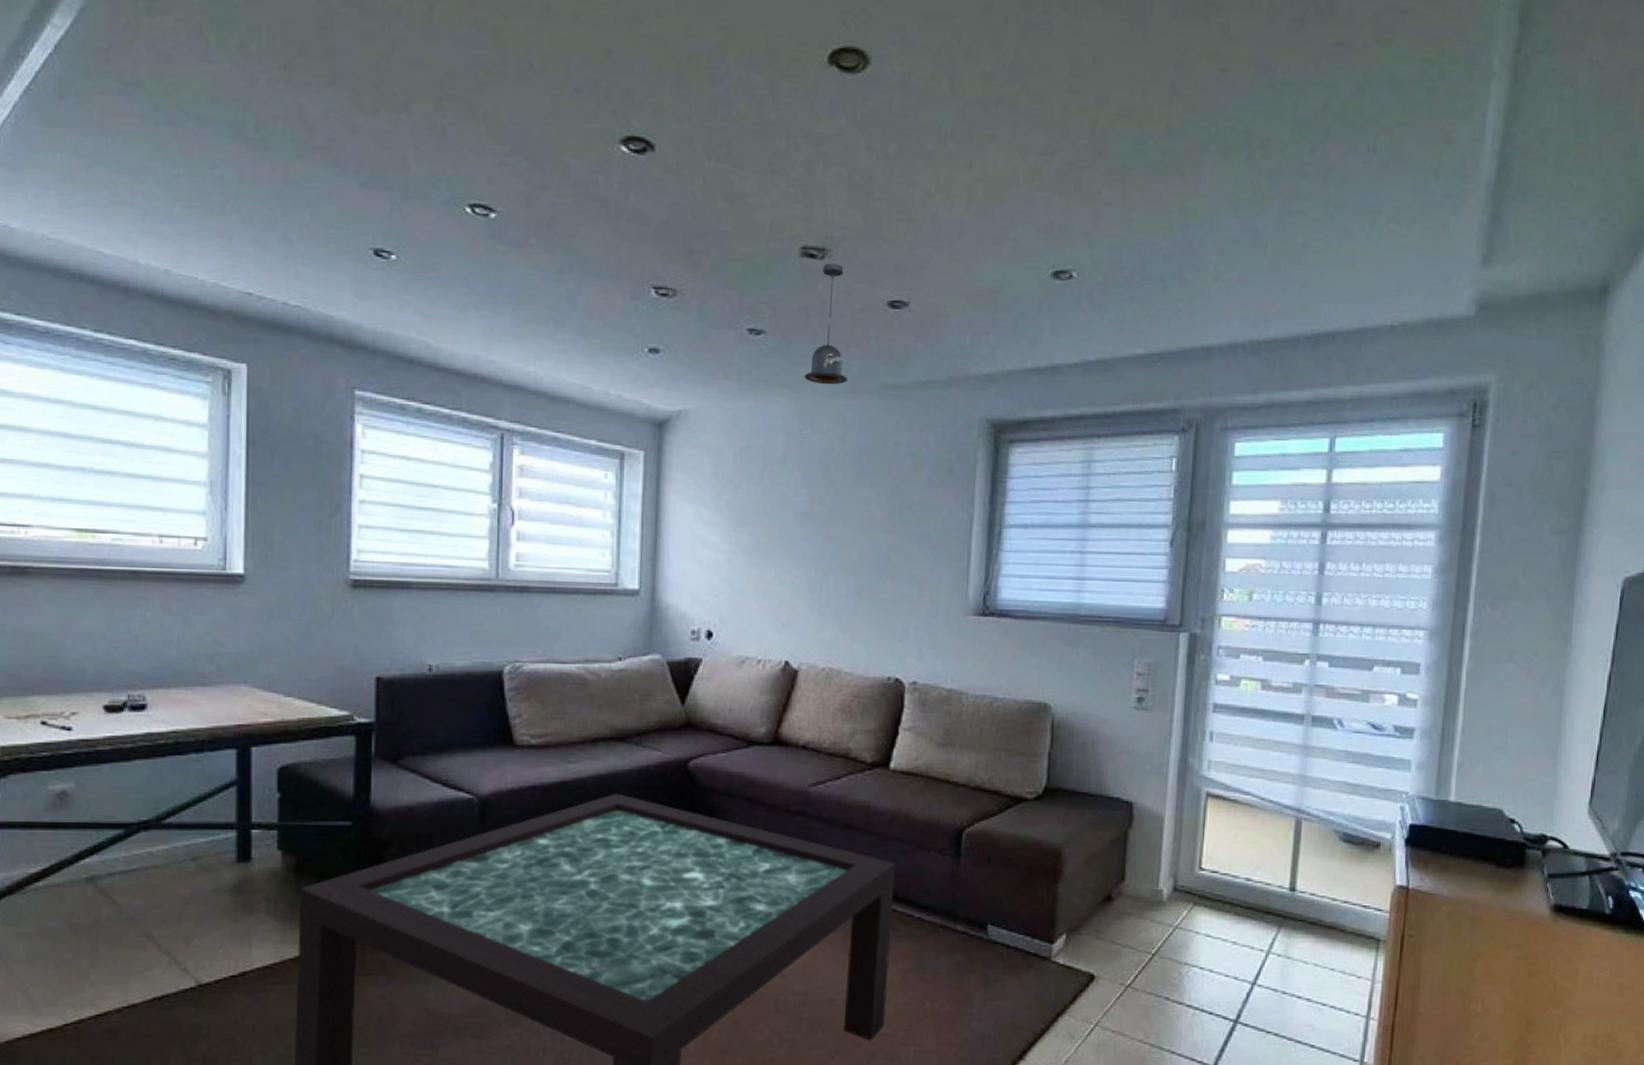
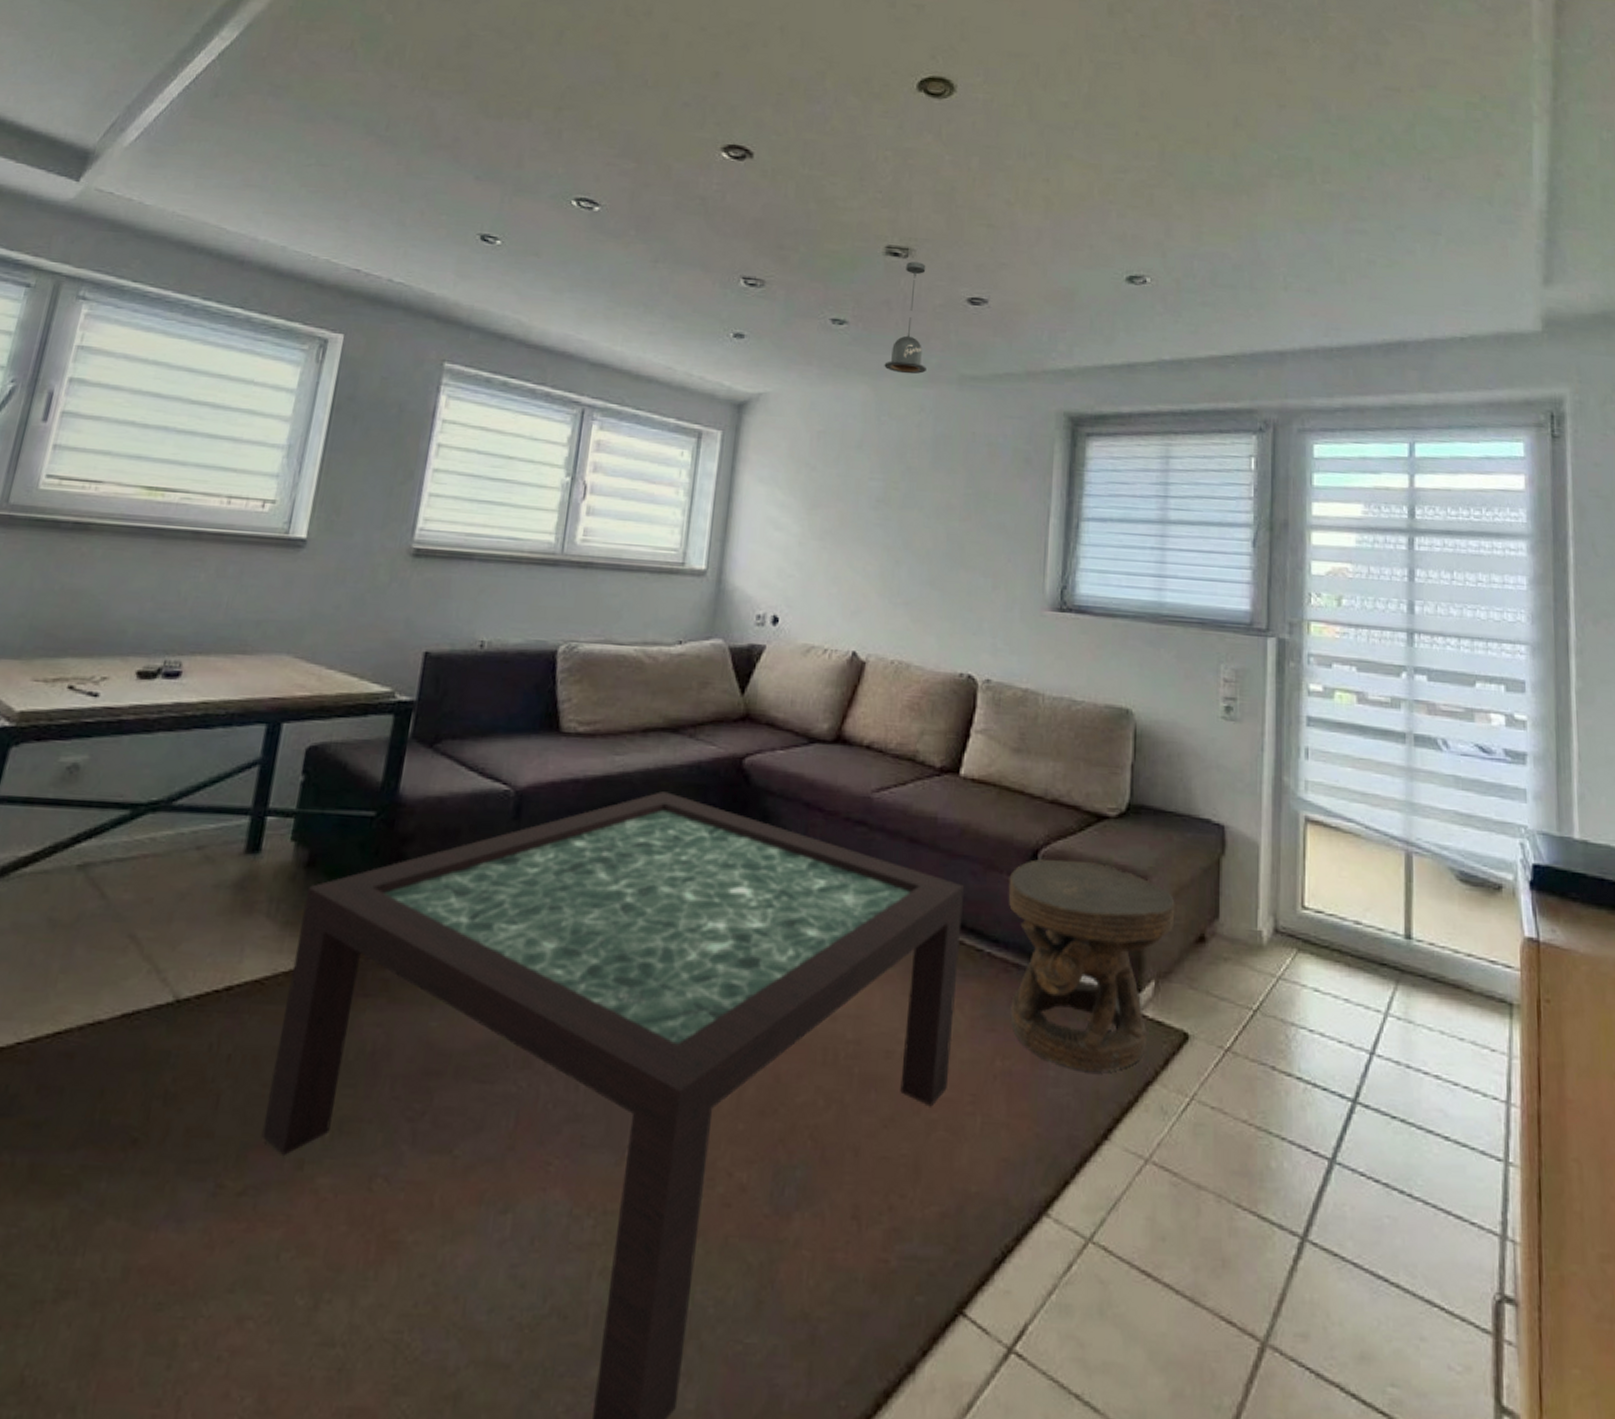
side table: none [935,837,1086,1009] -> present [1008,859,1175,1073]

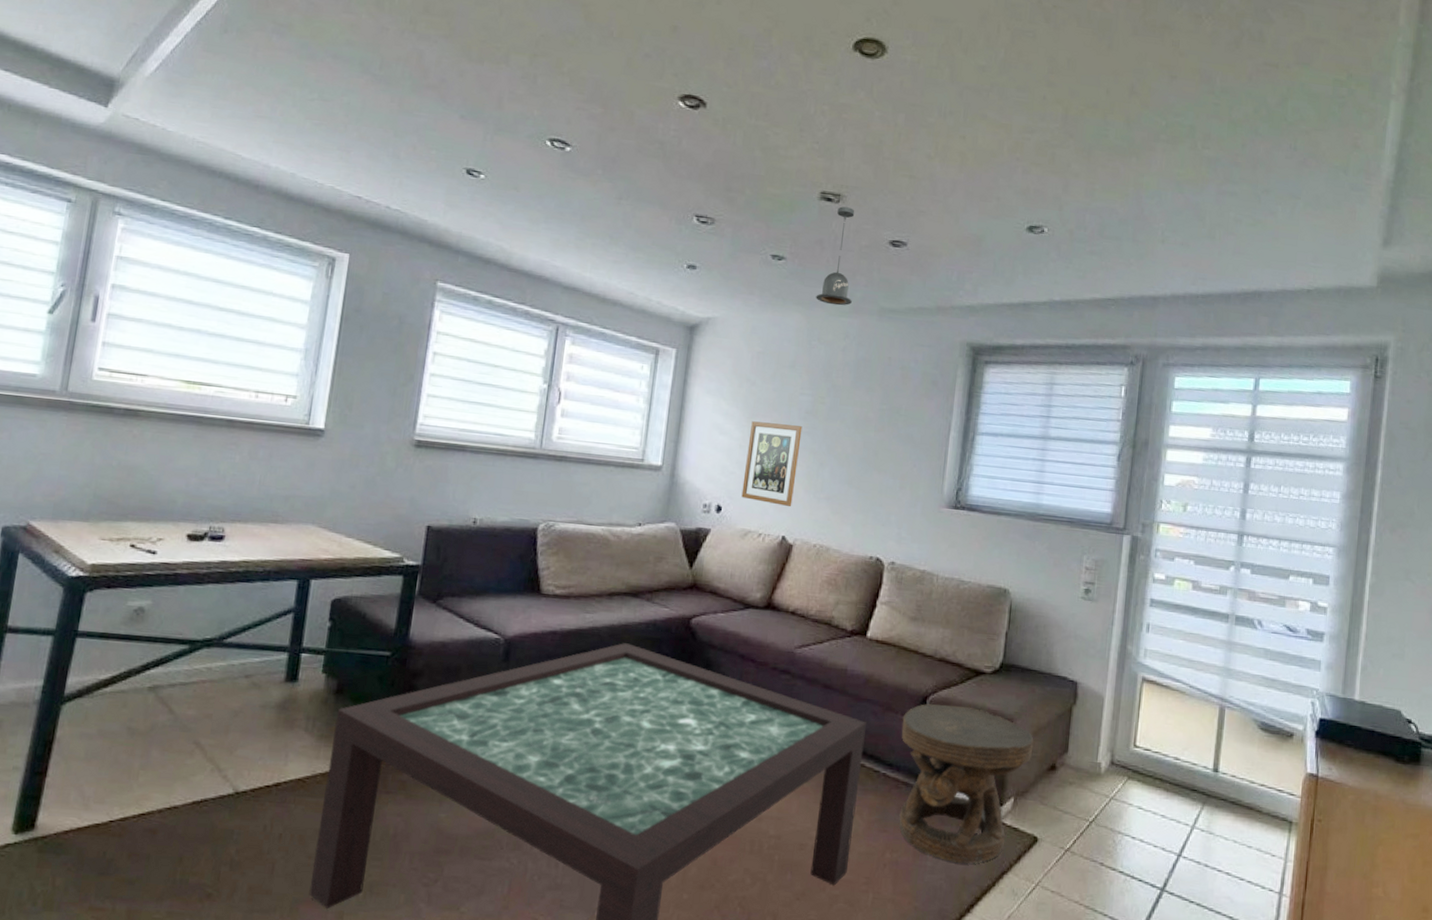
wall art: none [802,513,873,616] -> present [741,421,802,507]

